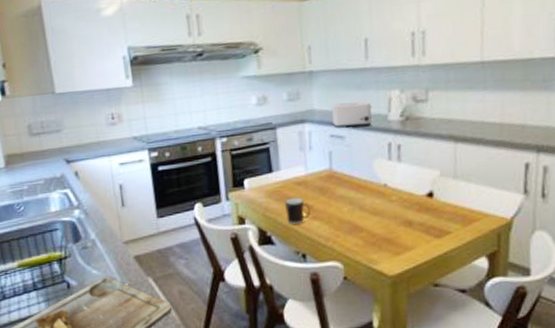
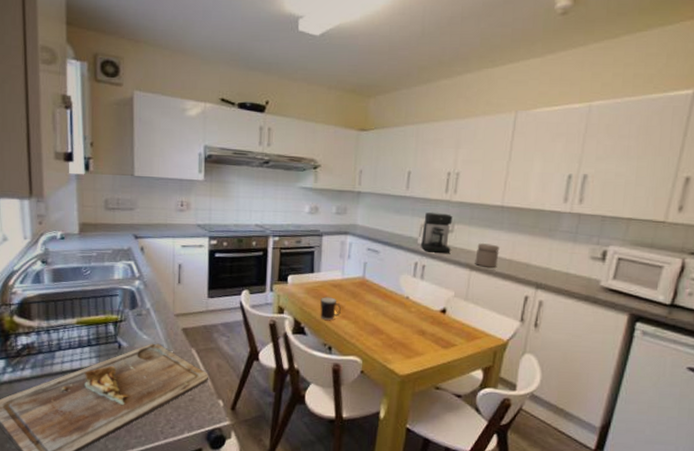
toaster: present [331,101,372,128] -> none [371,221,406,246]
coffee maker: none [391,80,429,129] -> present [420,213,453,253]
jar: none [458,108,487,137] -> present [475,243,500,268]

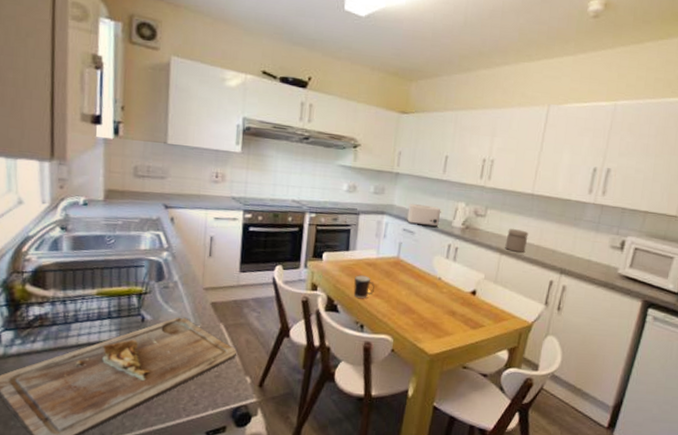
toaster: none [371,221,406,246] -> present [407,203,441,228]
coffee maker: present [420,213,453,253] -> none [454,197,486,237]

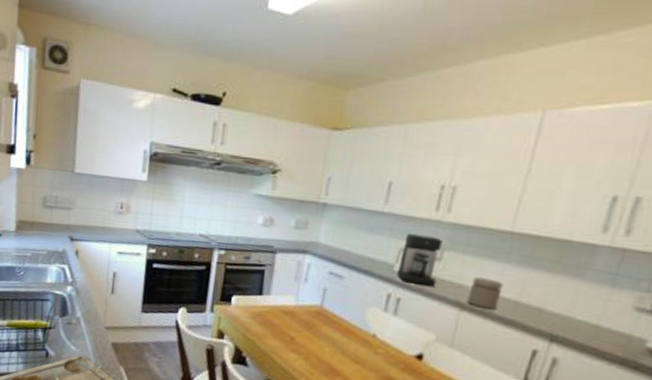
mug: present [353,275,375,299] -> none [265,324,291,353]
toaster: present [407,203,441,228] -> none [334,240,380,272]
coffee maker: none [454,197,486,237] -> present [396,234,443,286]

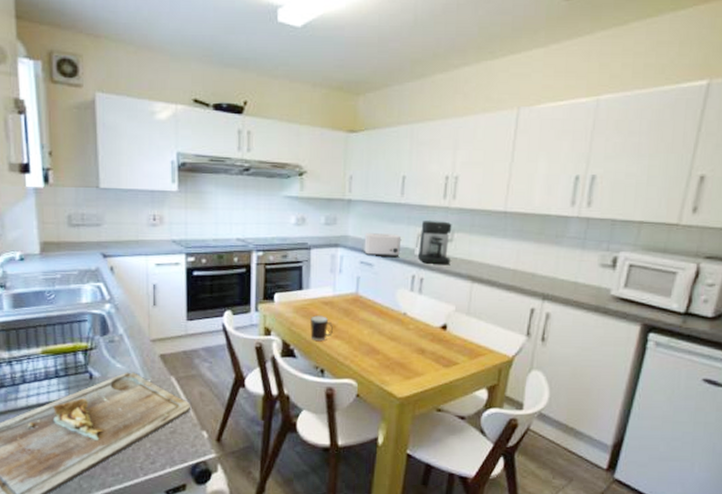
mug: none [265,324,291,353] -> present [309,315,333,342]
toaster: none [334,240,380,272] -> present [364,232,402,258]
jar: present [467,277,504,310] -> none [477,253,503,279]

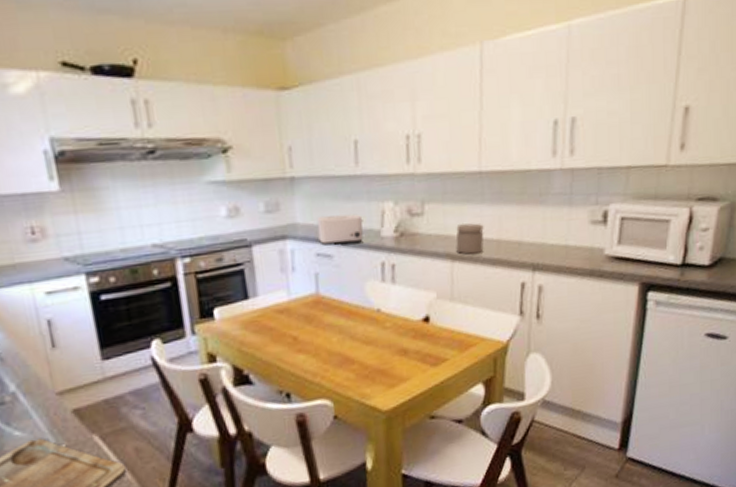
mug: present [309,315,333,342] -> none [263,327,295,361]
coffee maker: present [417,221,452,264] -> none [384,191,424,246]
jar: none [477,253,503,279] -> present [455,223,484,255]

